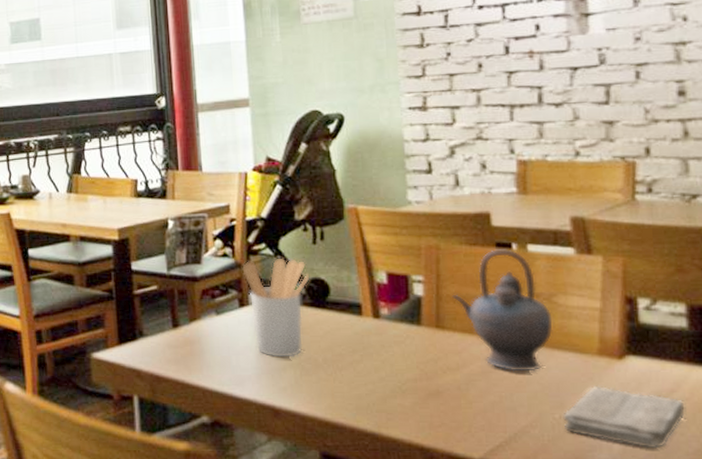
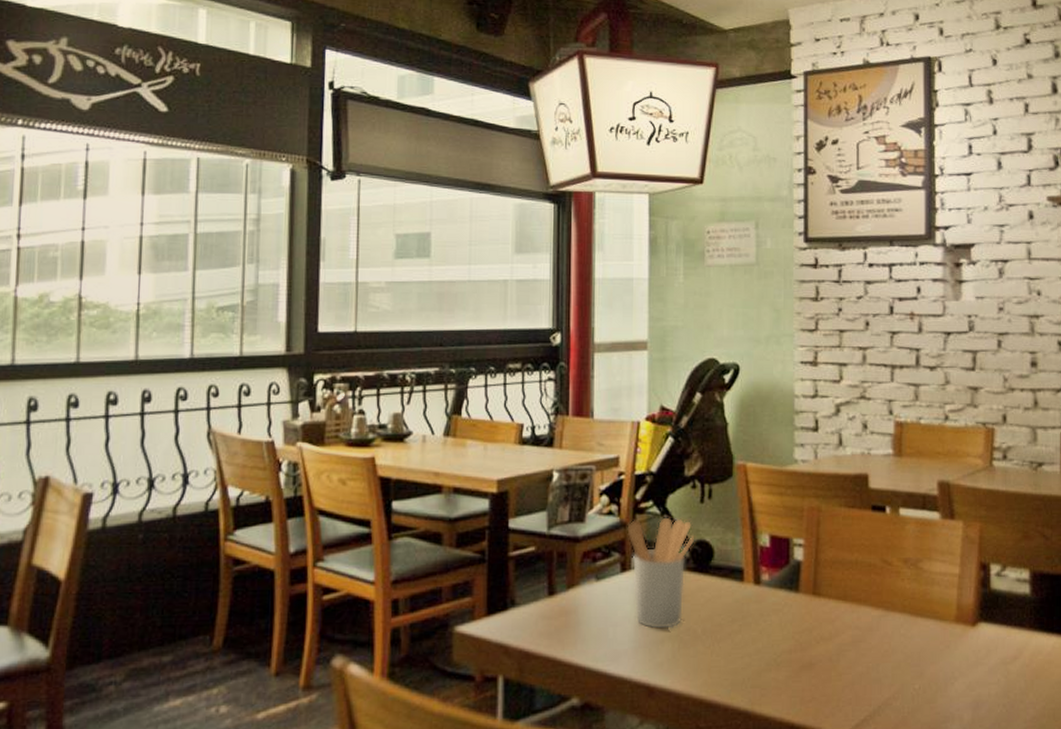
teapot: present [452,248,553,372] -> none [830,511,918,641]
washcloth: present [562,385,685,449] -> none [922,653,1025,718]

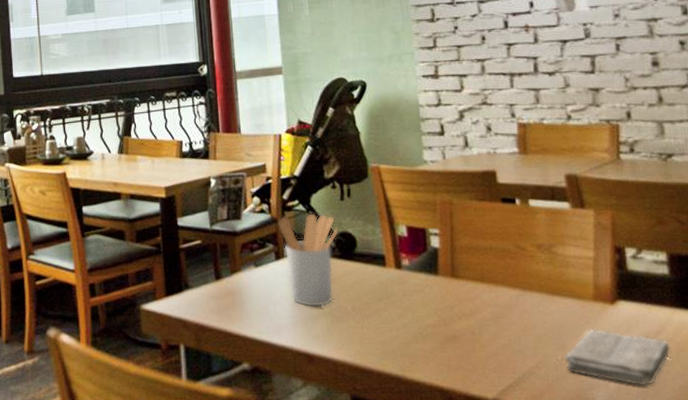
washcloth: none [922,653,1025,718] -> present [564,328,670,386]

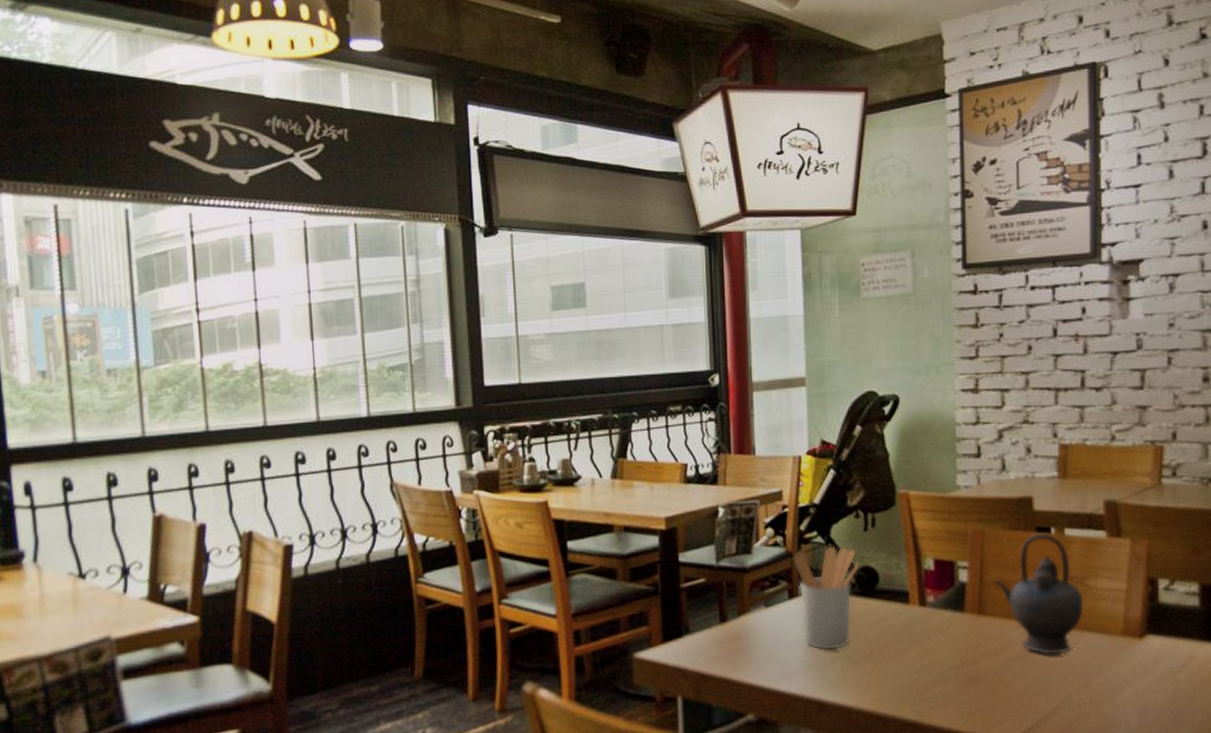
teapot: none [465,203,554,317] -> present [994,532,1084,655]
washcloth: present [564,328,670,386] -> none [1088,664,1193,723]

